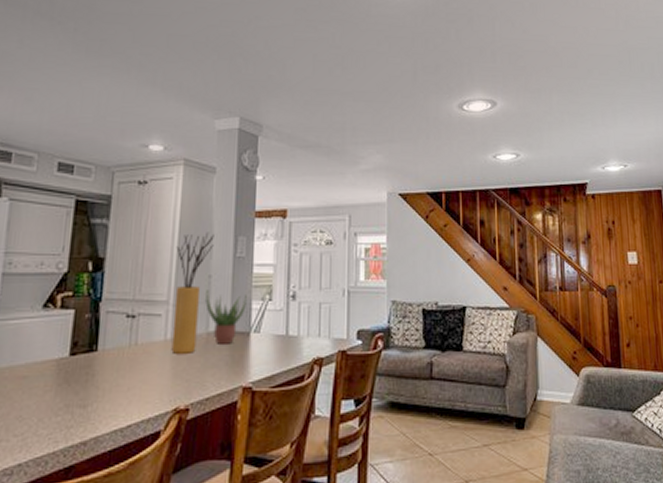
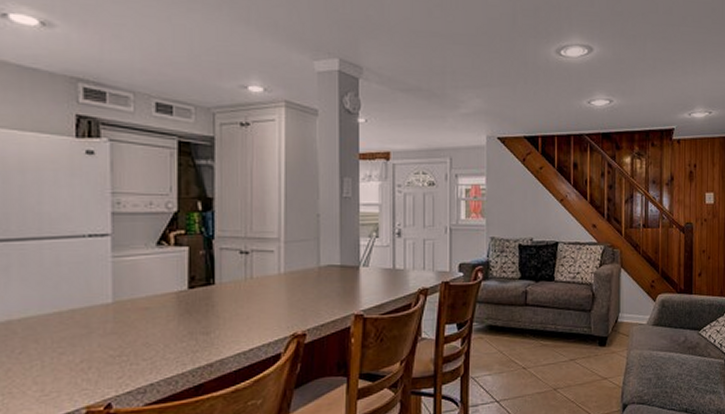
vase: present [171,232,214,354] -> none [283,173,320,286]
potted plant: present [205,290,247,344] -> none [315,228,355,277]

